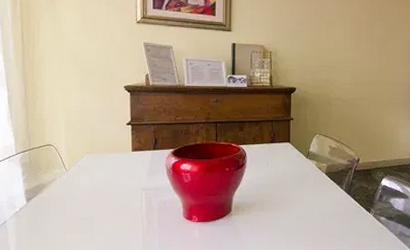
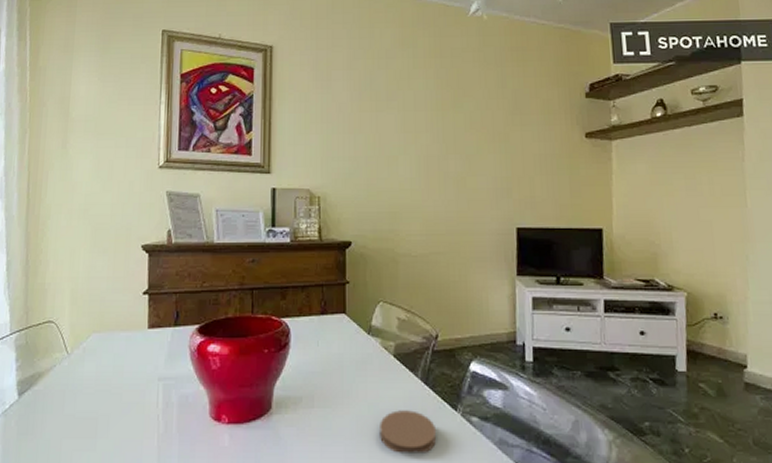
coaster: none [313,212,355,242] -> present [380,410,437,454]

